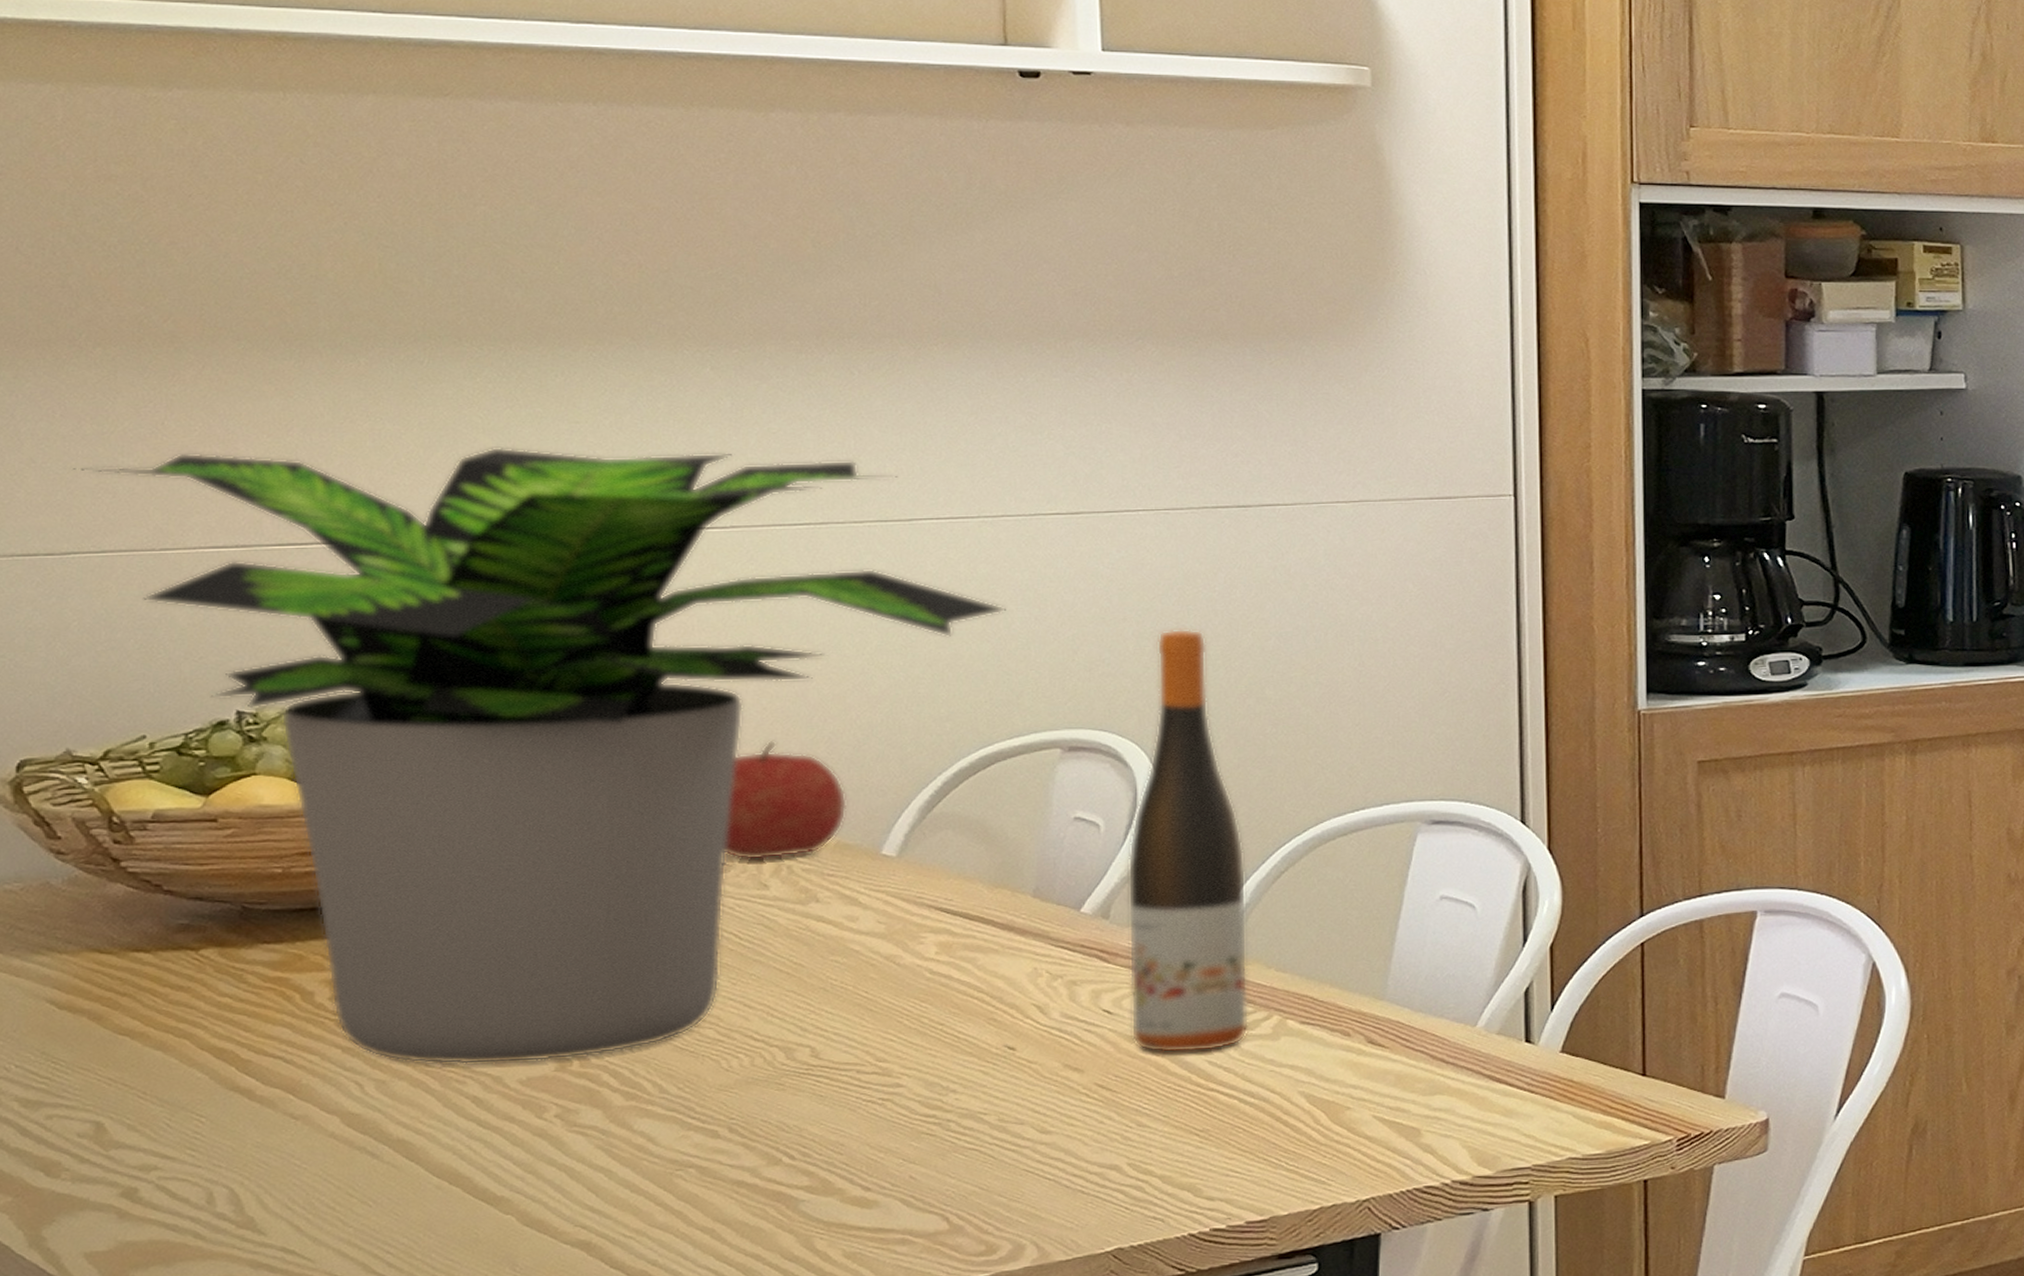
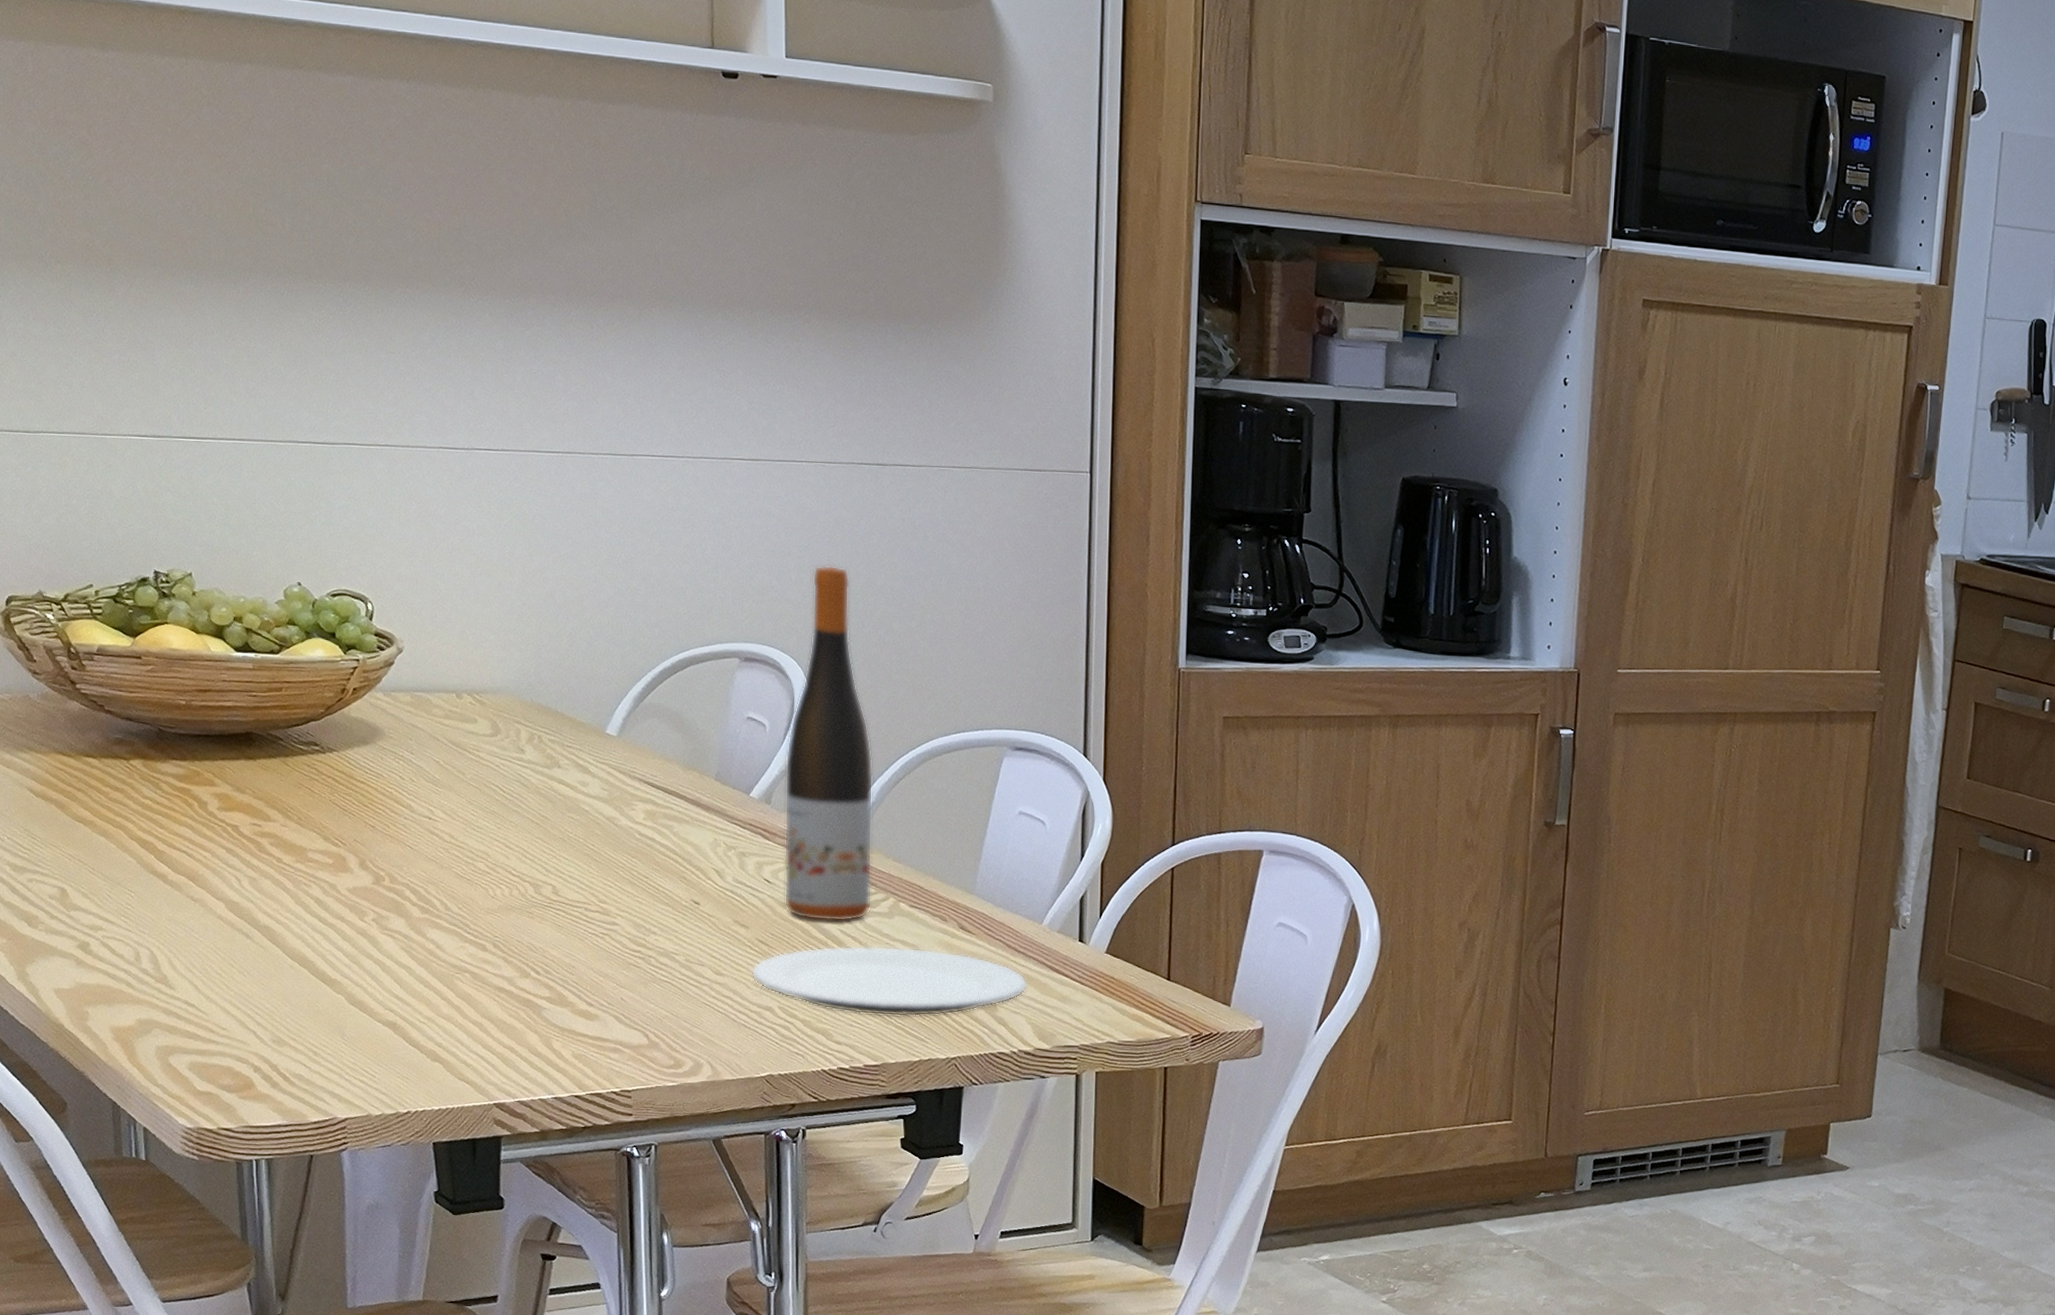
potted plant: present [73,446,1006,1065] -> none [42,356,701,876]
fruit: present [724,740,848,861] -> none [494,630,583,729]
plate: none [1087,1071,1462,1161] -> present [750,945,1029,1017]

